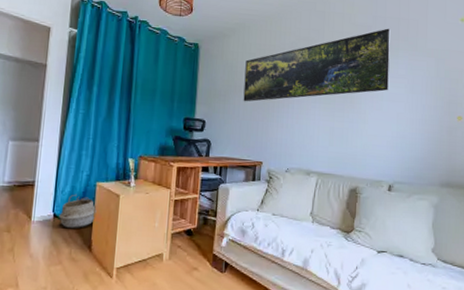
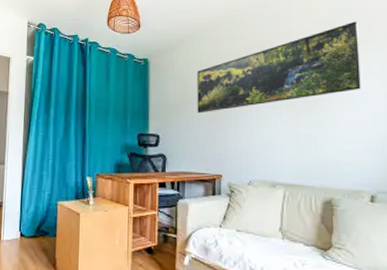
woven basket: present [59,195,97,228] -> none [25,214,59,247]

